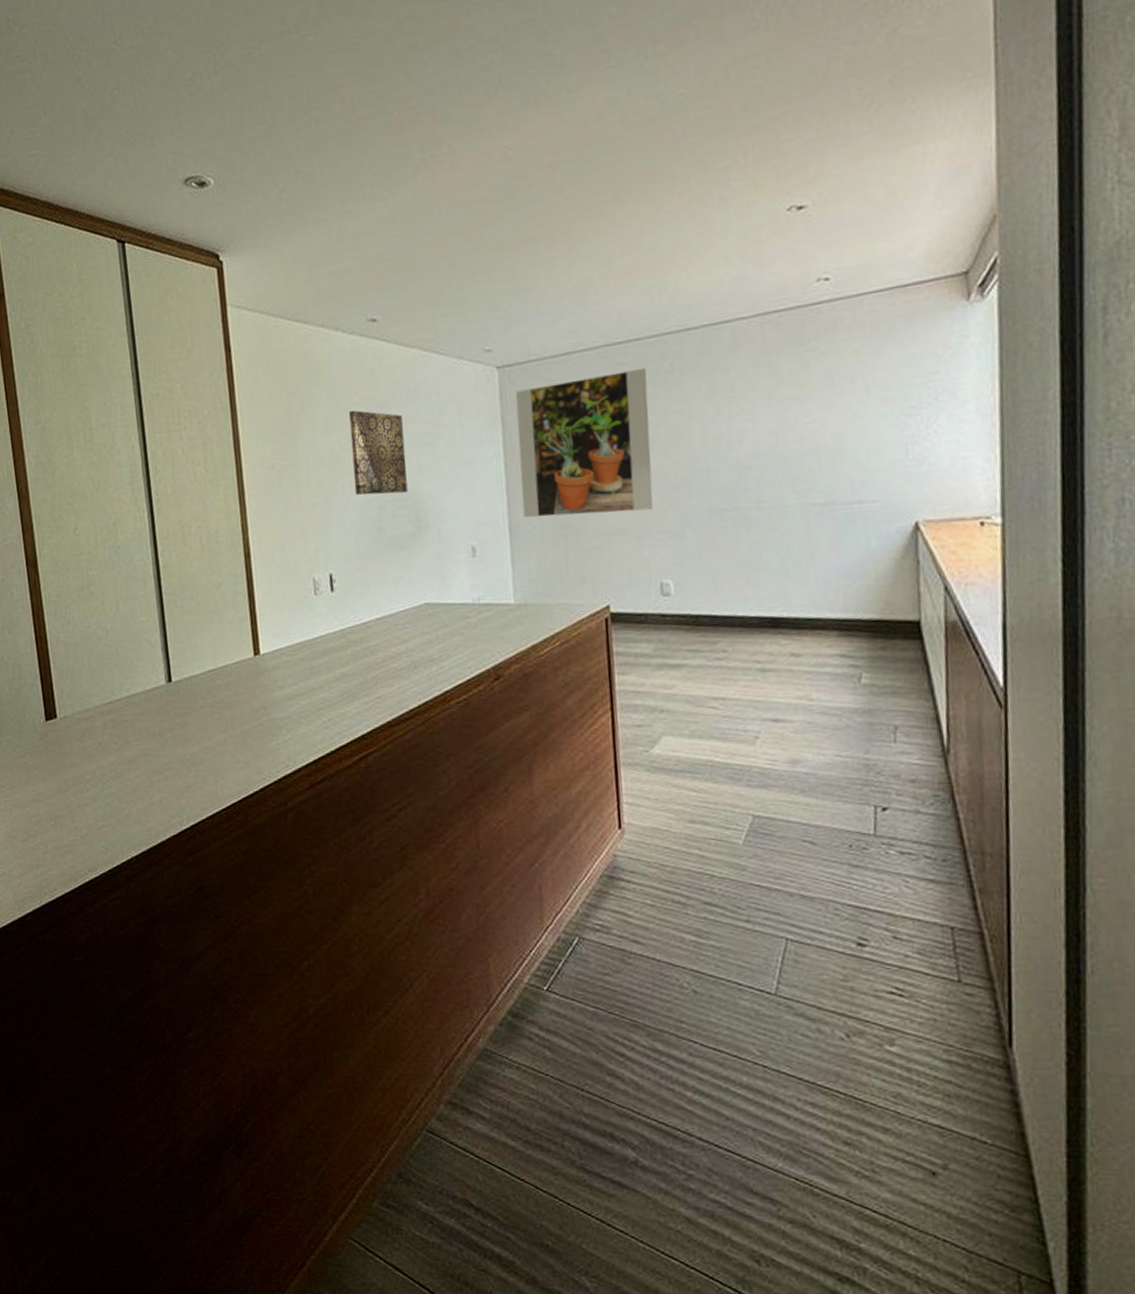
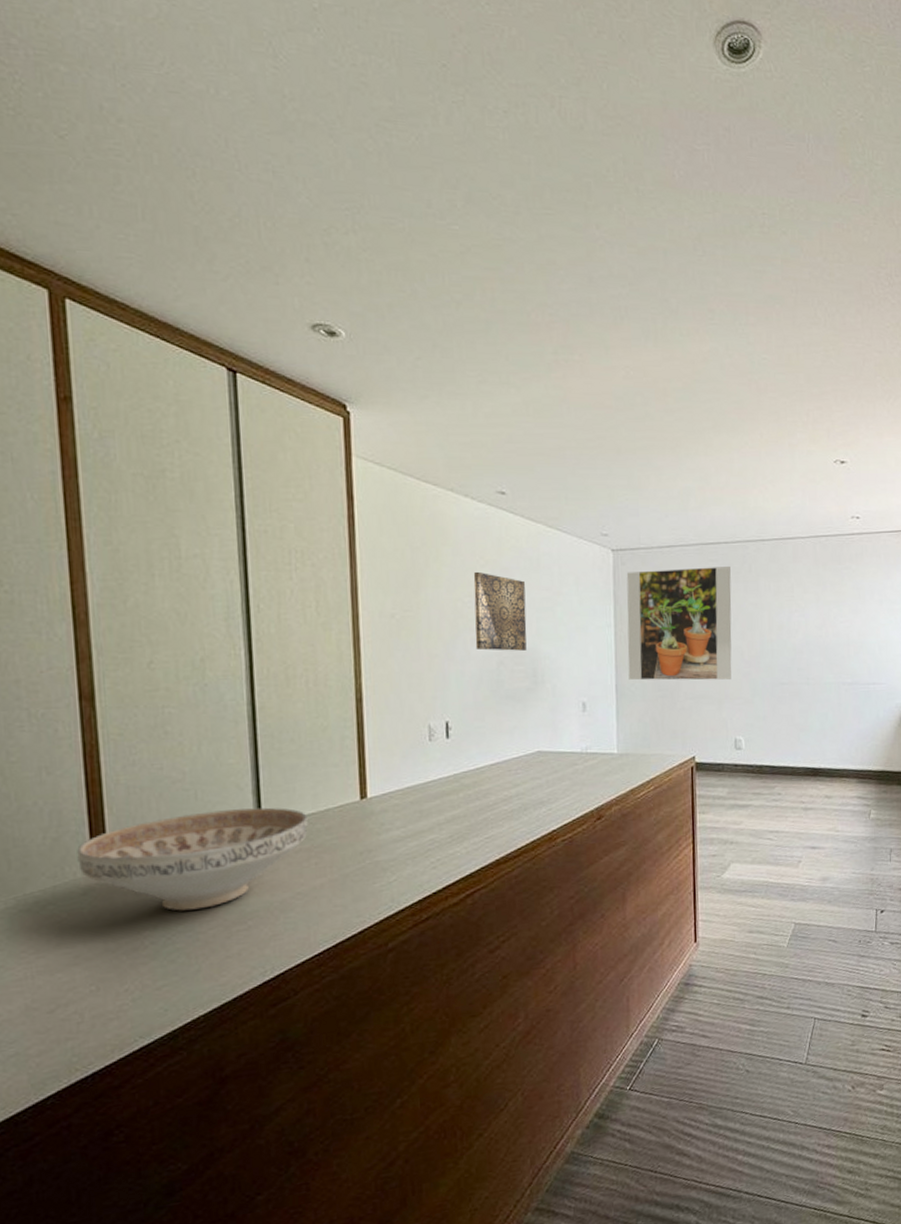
decorative bowl: none [33,663,210,759] -> present [77,807,308,911]

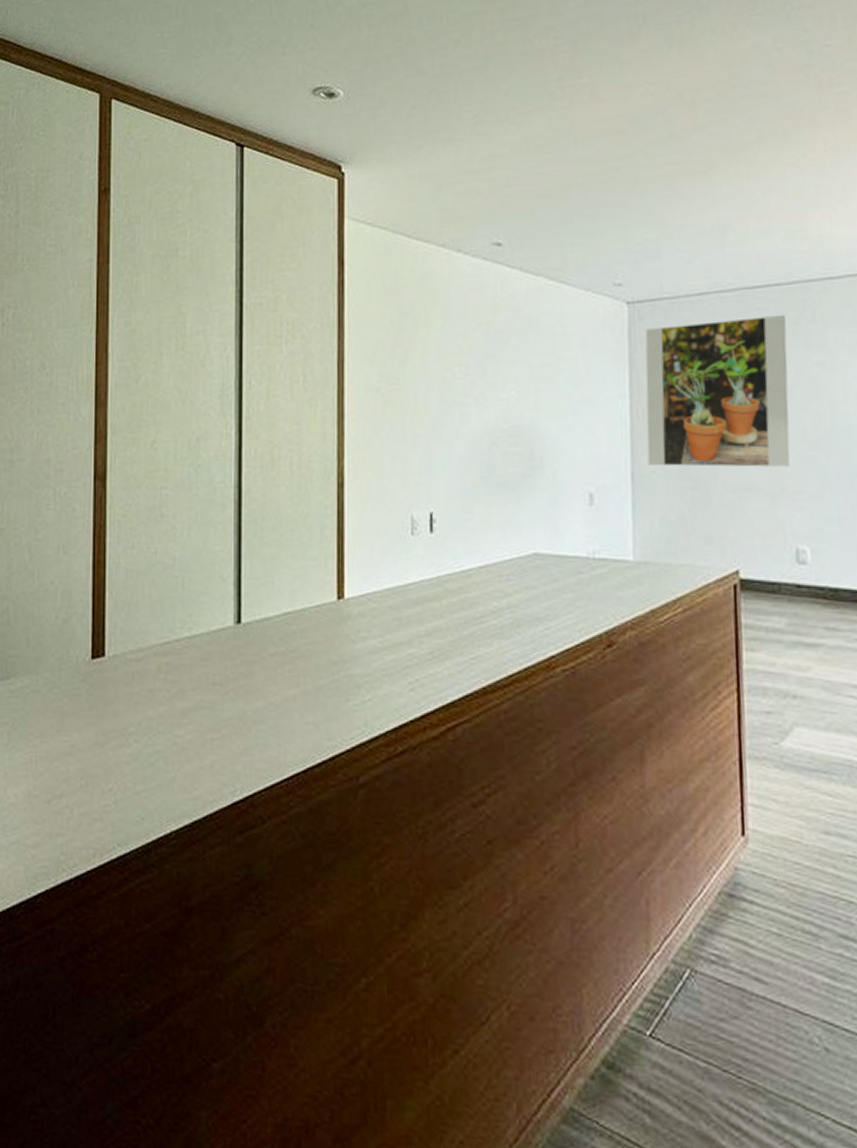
decorative bowl: present [77,807,308,911] -> none [81,602,284,710]
wall art: present [473,571,527,651] -> none [464,336,524,429]

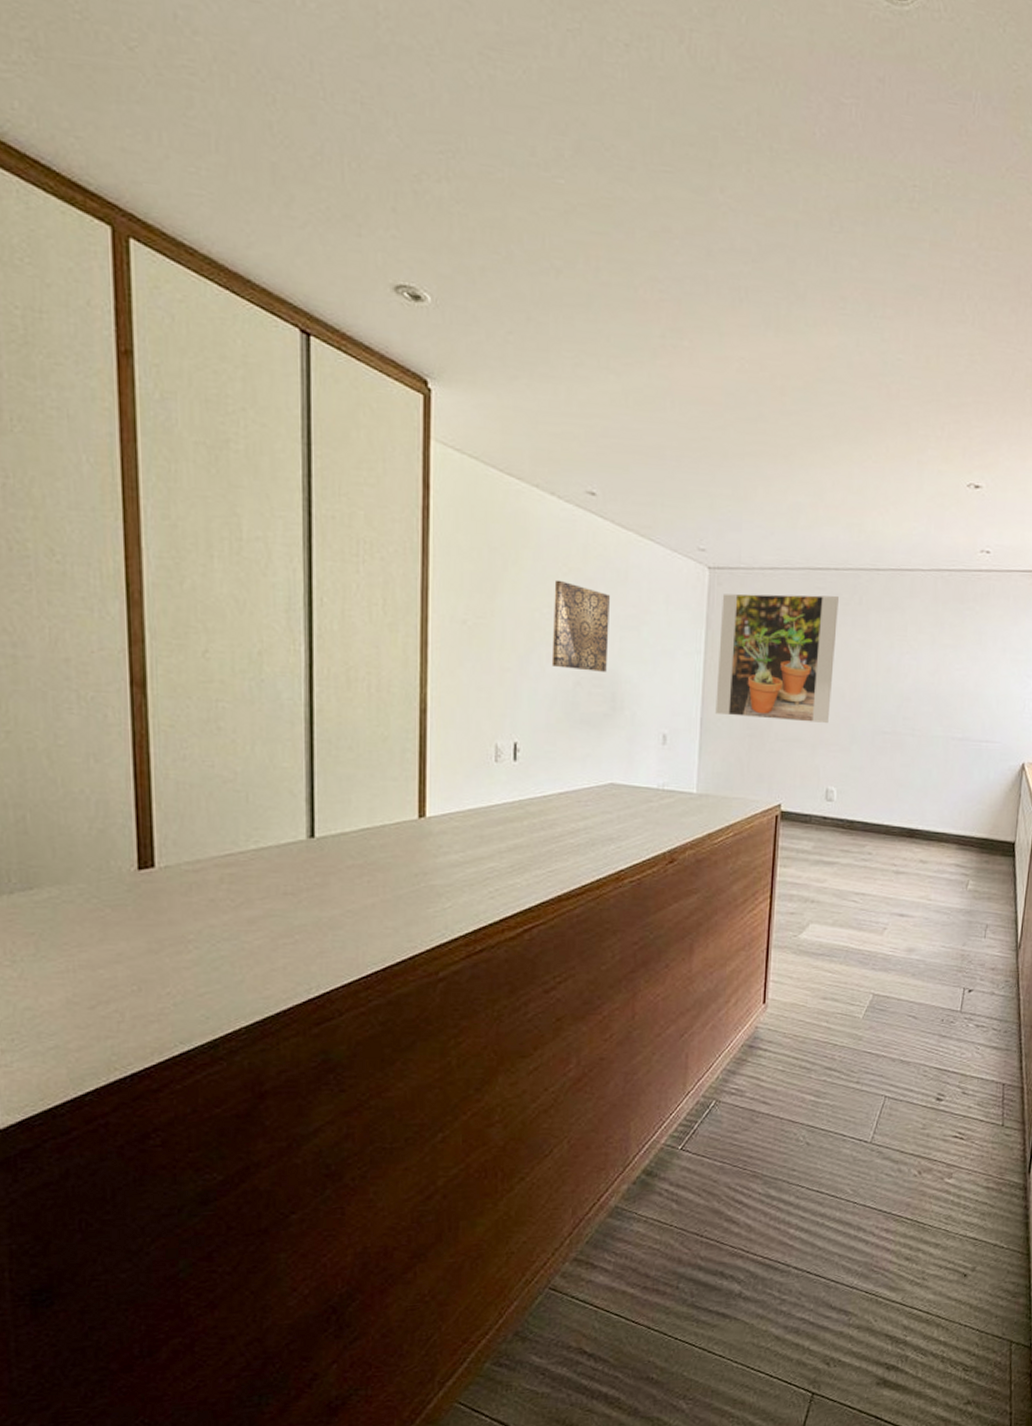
wall art: none [464,336,524,429] -> present [551,579,610,672]

